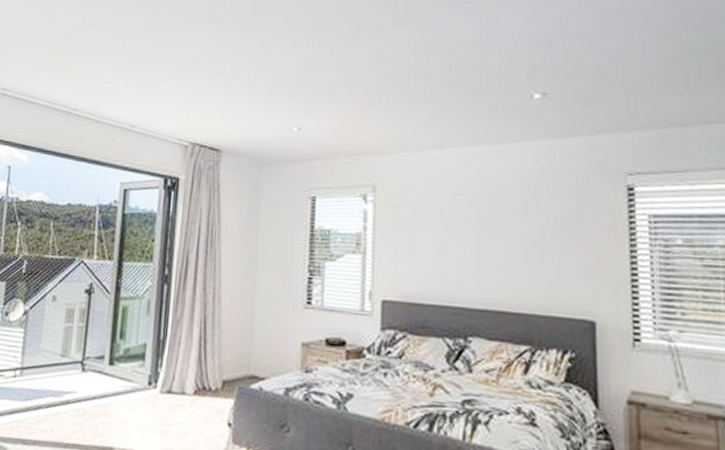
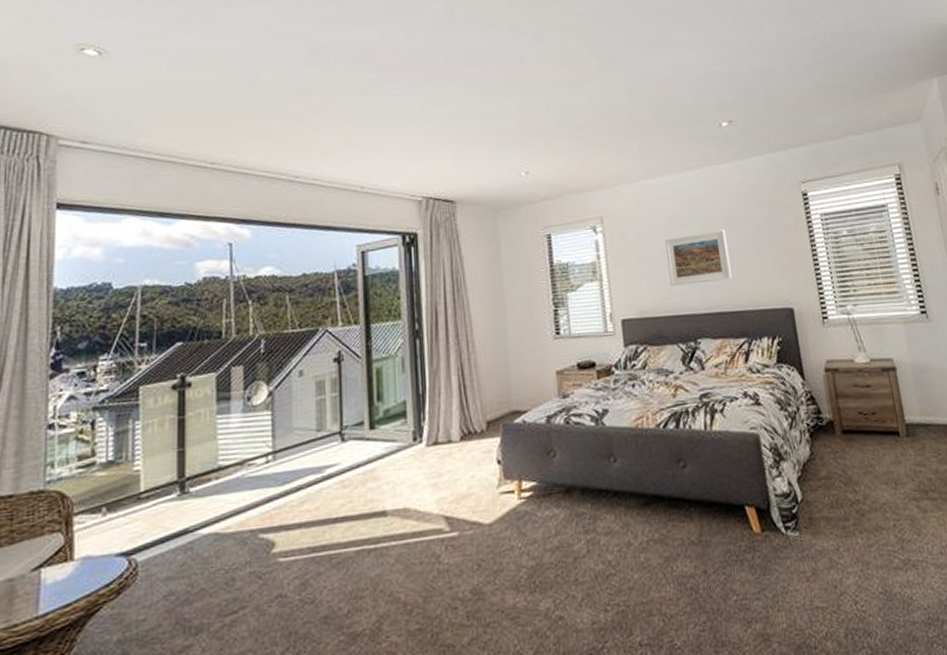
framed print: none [443,216,521,276] -> present [664,229,732,286]

